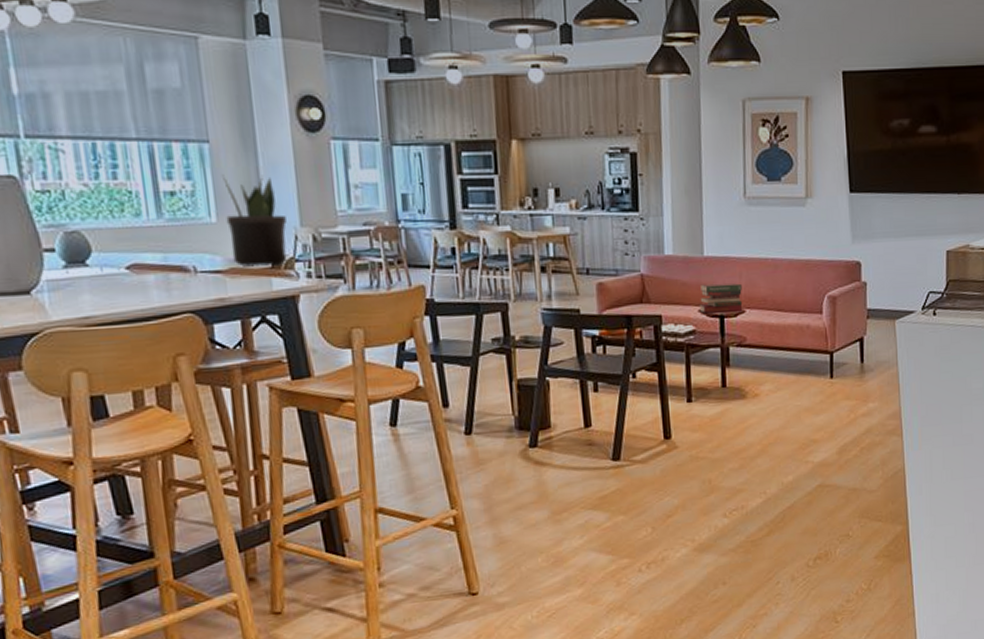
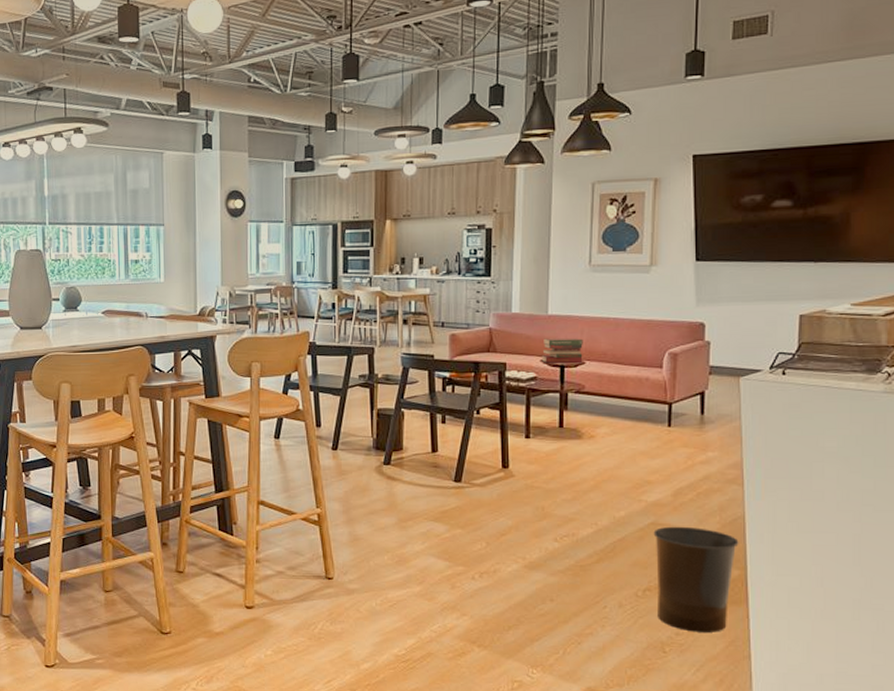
planter: present [223,174,287,267] -> none [170,248,212,314]
waste bin: none [821,485,900,596] -> present [653,526,739,632]

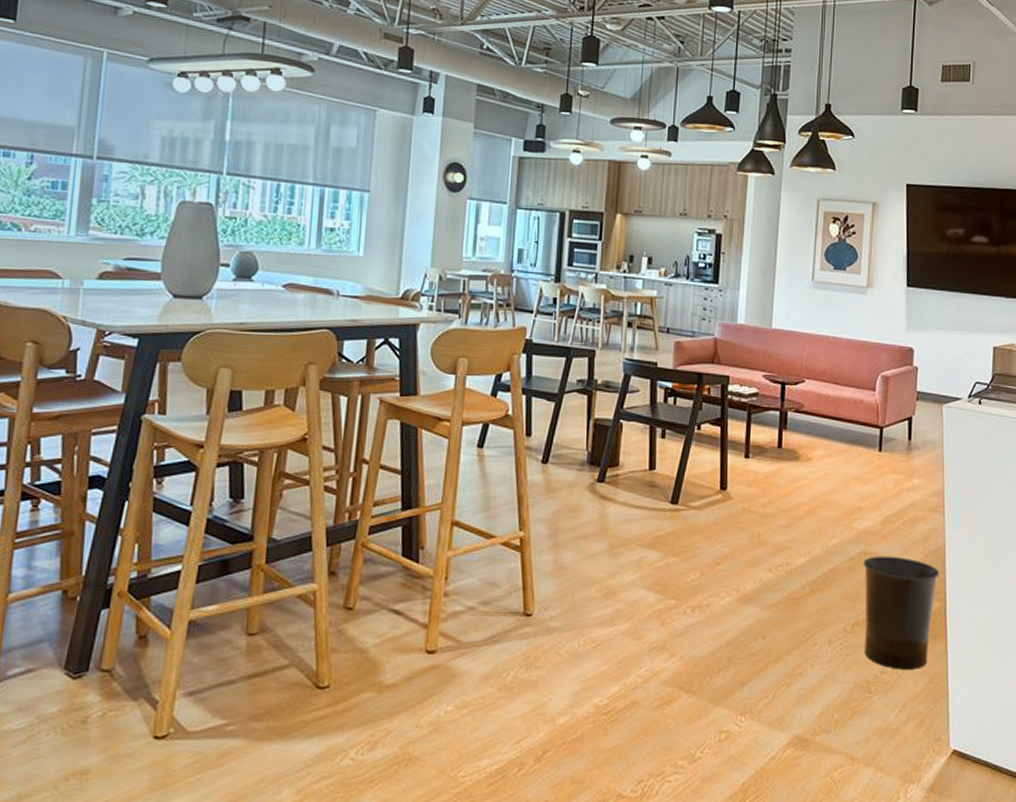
books: present [541,337,583,364] -> none [763,352,804,382]

